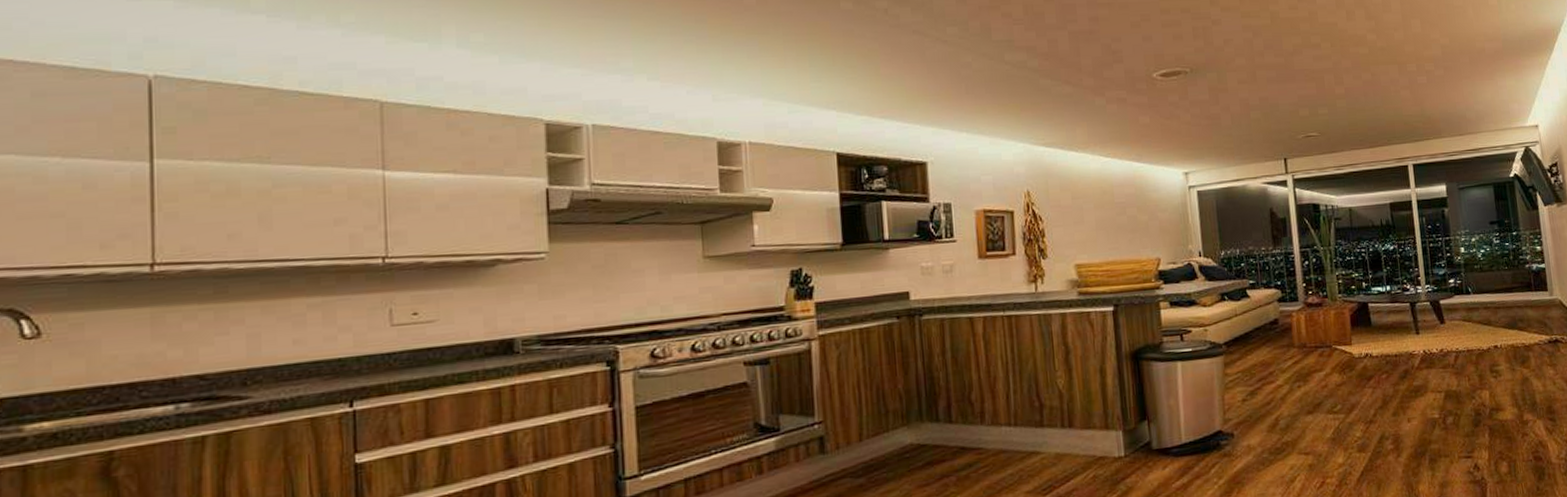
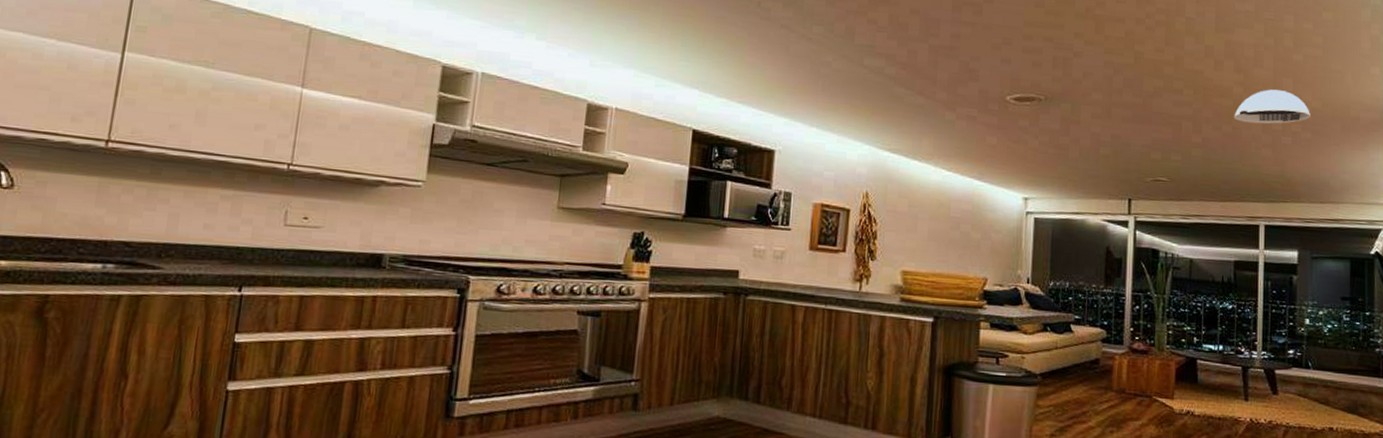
ceiling lamp: none [1371,32,1441,68] -> present [1234,89,1310,124]

